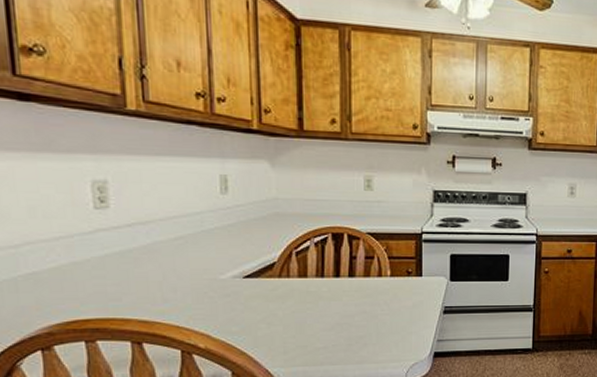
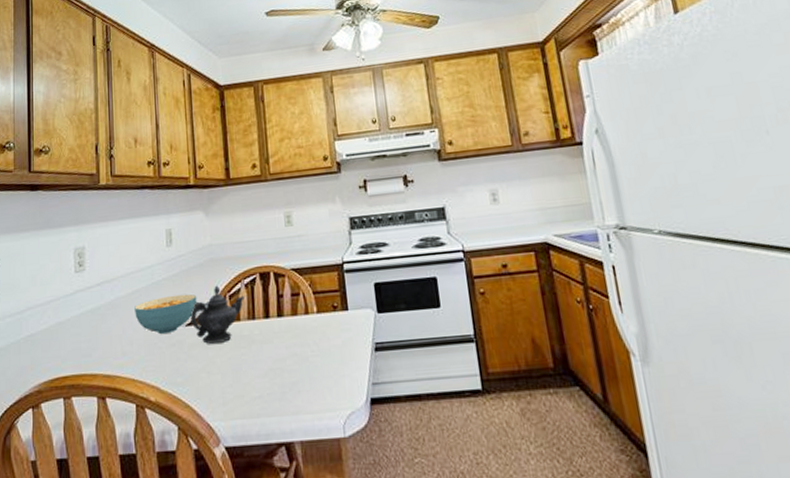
cereal bowl: none [178,246,258,283] -> present [134,293,197,334]
teapot: none [249,240,313,297] -> present [190,285,244,344]

